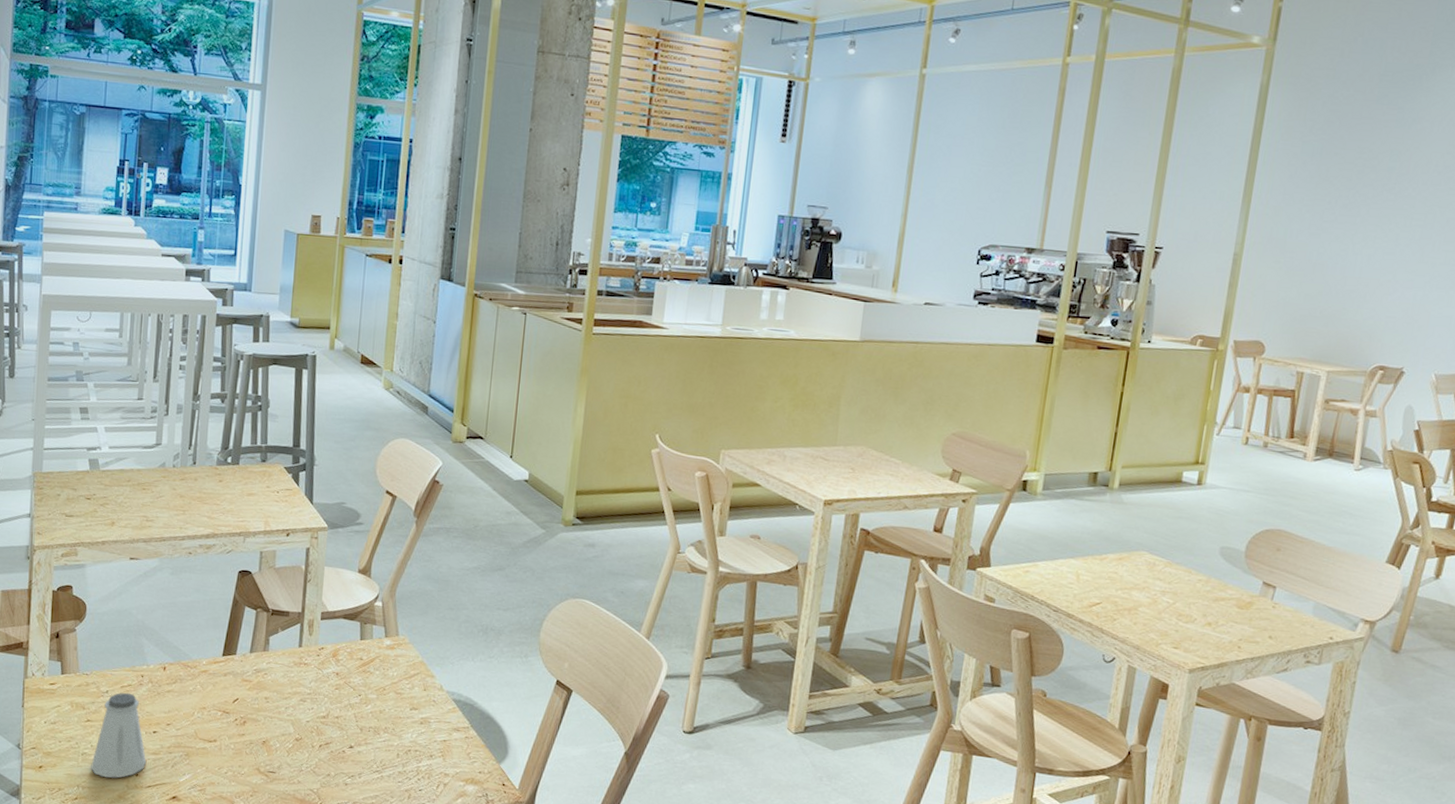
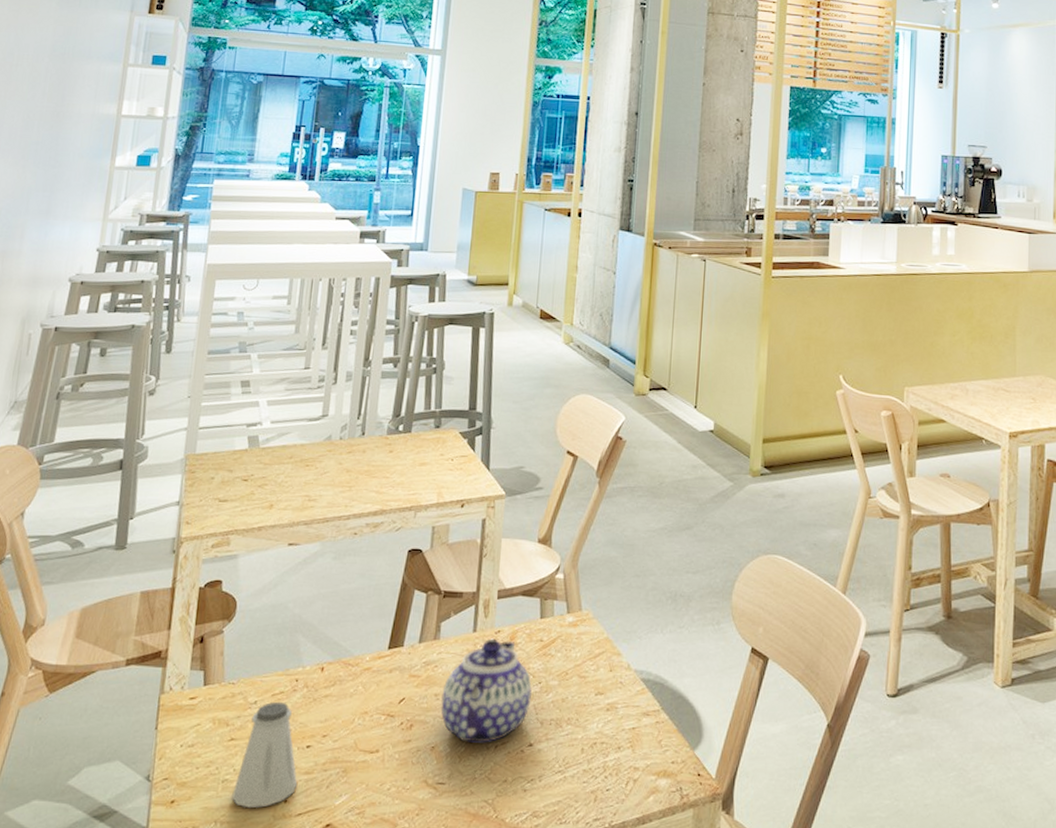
teapot: none [270,654,353,742] -> present [441,638,533,743]

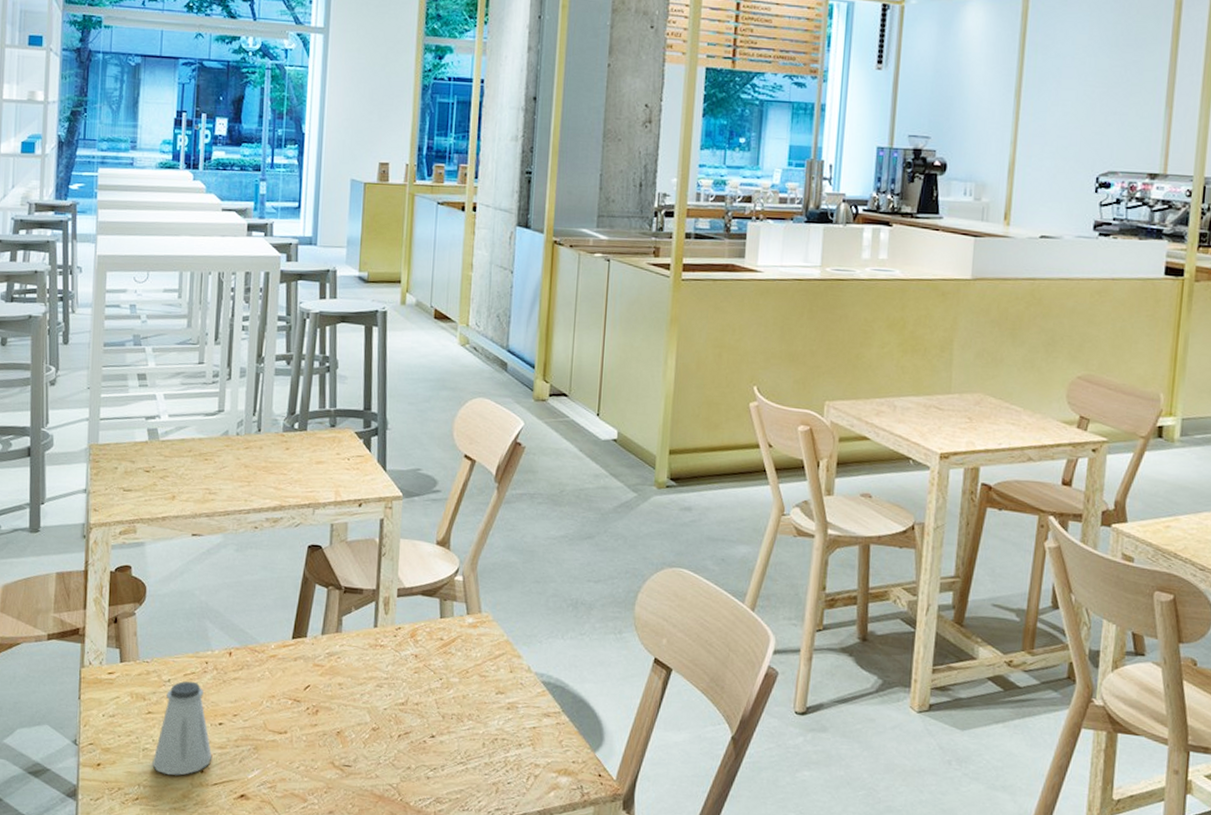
teapot: present [441,638,533,743] -> none [345,634,434,732]

